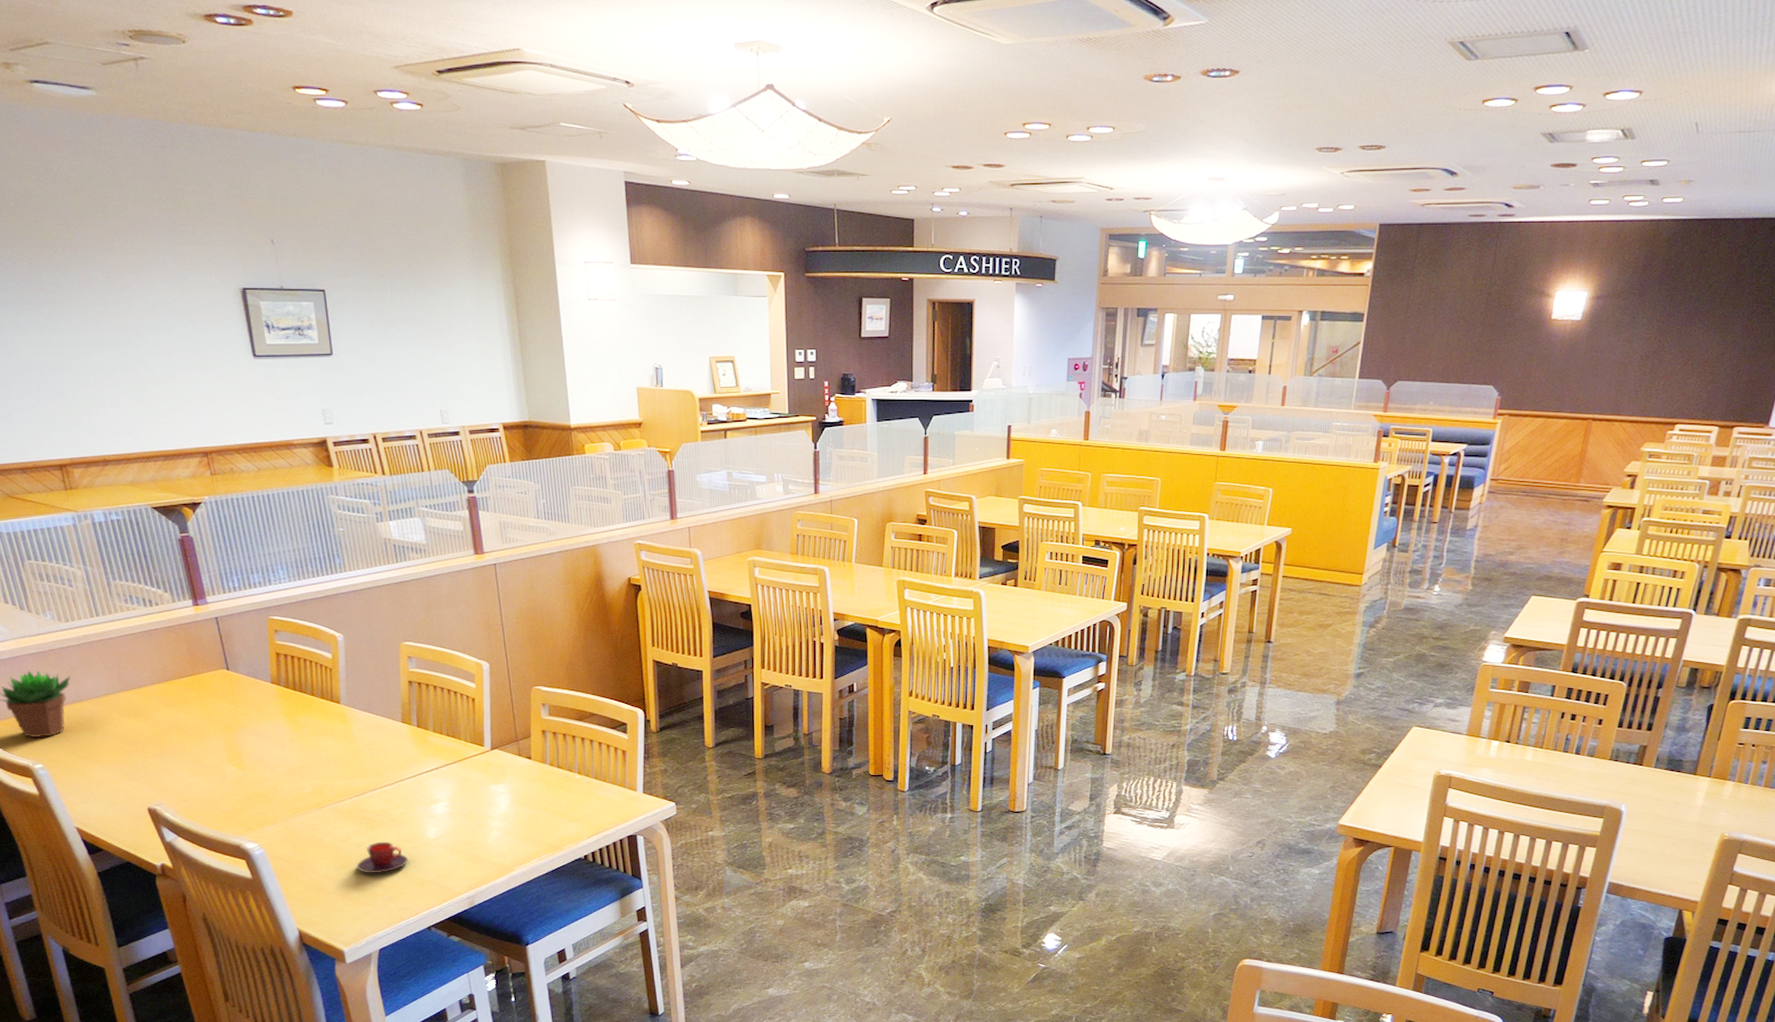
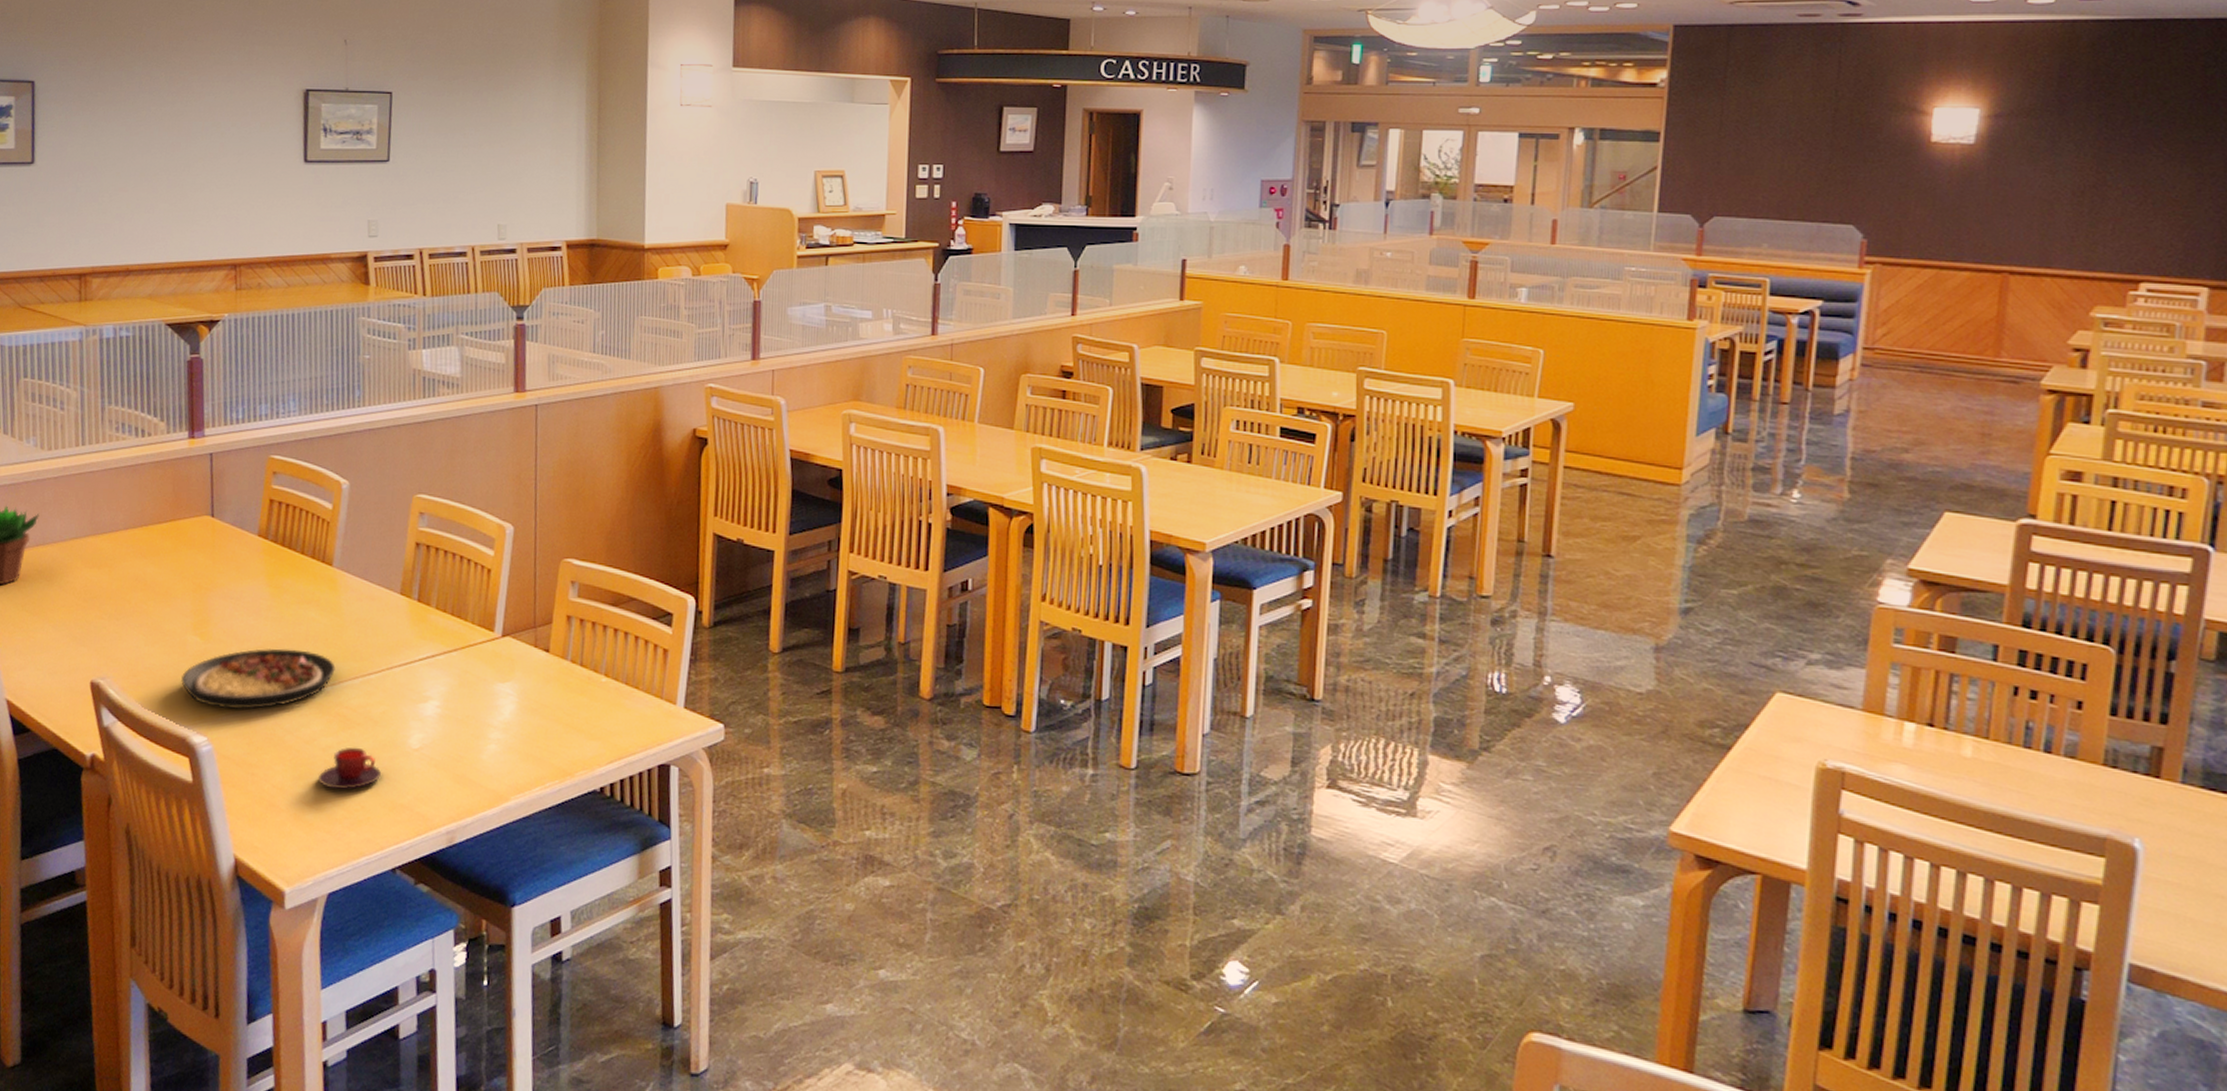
plate: none [226,771,357,821] -> present [181,648,336,710]

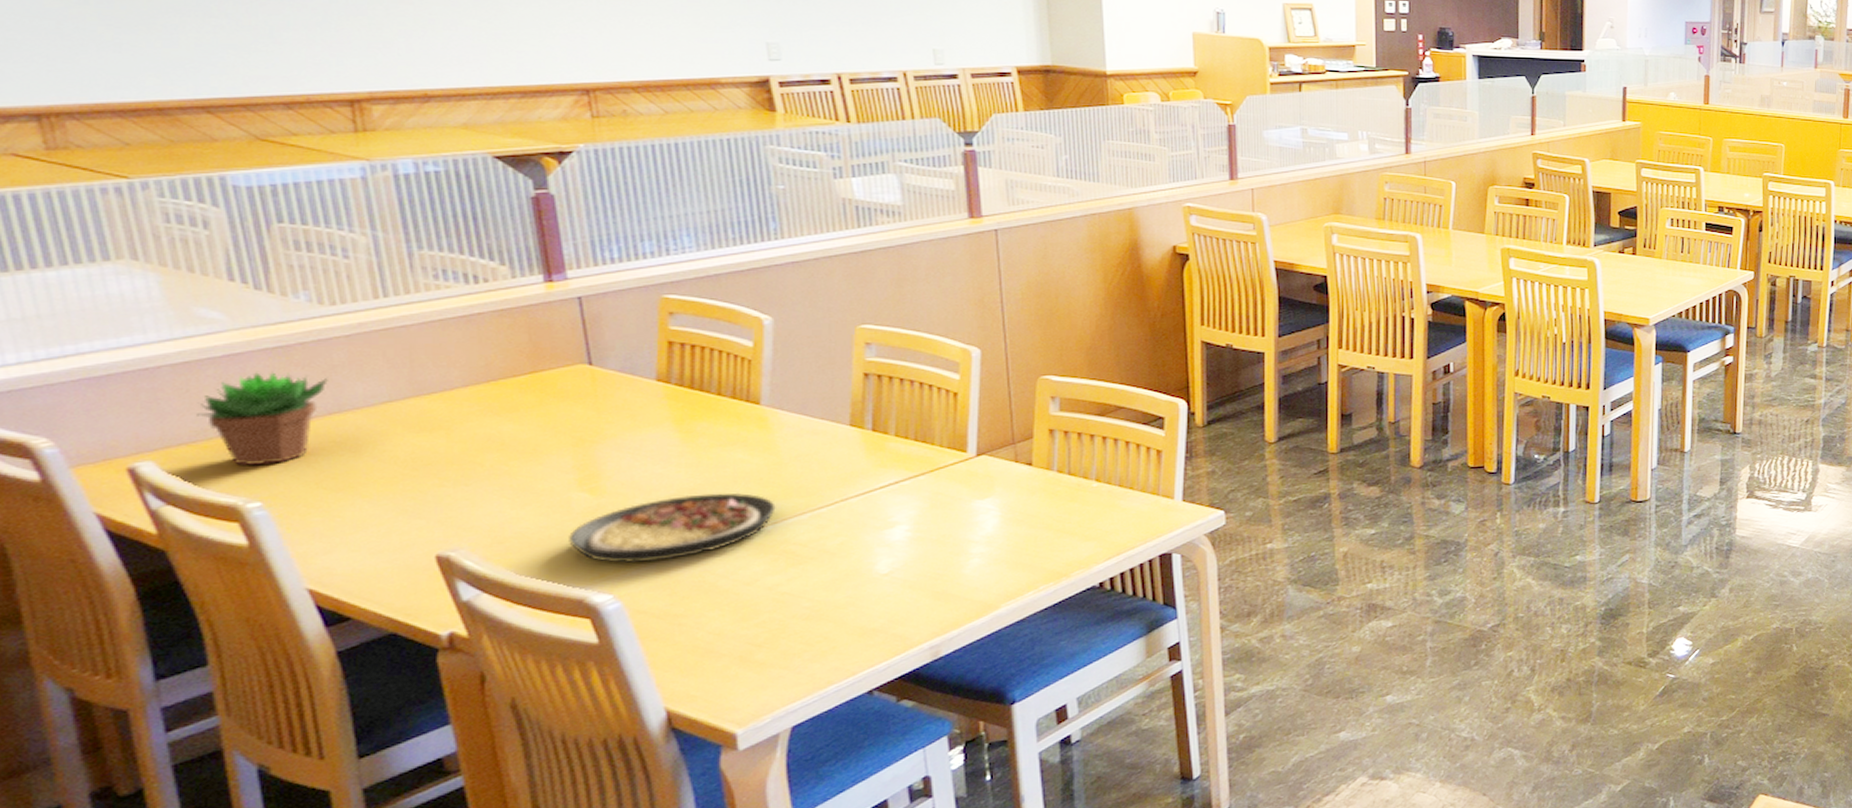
teacup: present [318,747,382,790] -> none [767,581,846,626]

